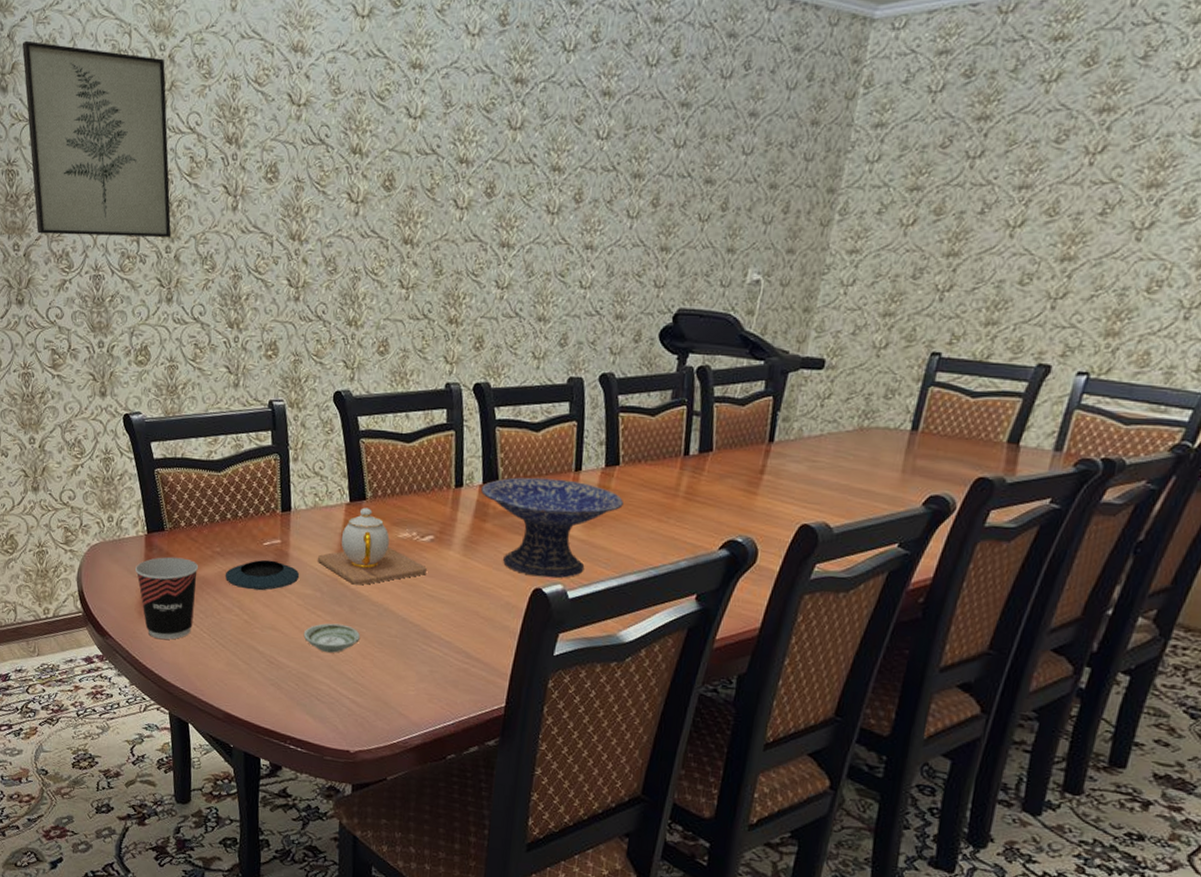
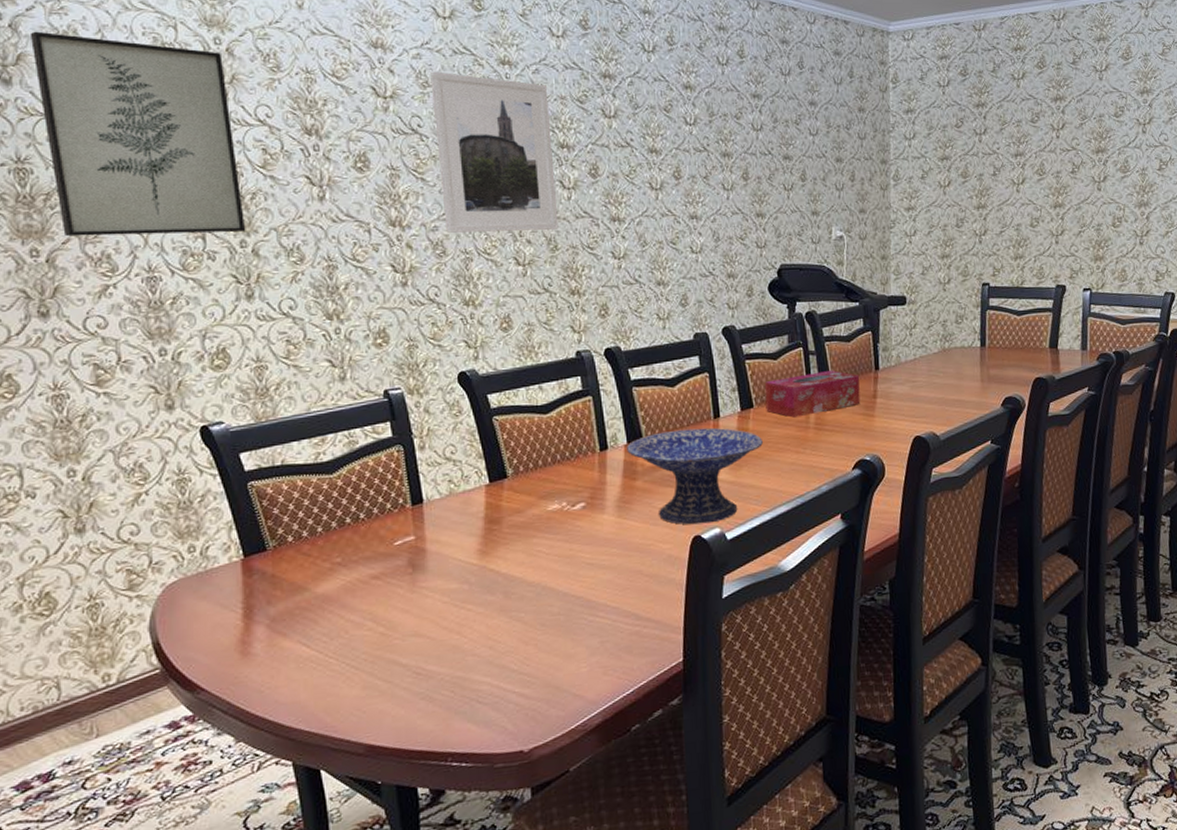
cup: present [134,557,199,640] -> none [230,577,316,678]
saucer: present [225,559,300,591] -> none [350,559,442,598]
saucer: present [303,623,360,653] -> none [453,613,519,648]
teapot: present [317,507,427,585] -> none [459,485,582,569]
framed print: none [339,76,455,252] -> present [430,71,559,233]
tissue box: none [633,435,749,483] -> present [764,371,861,418]

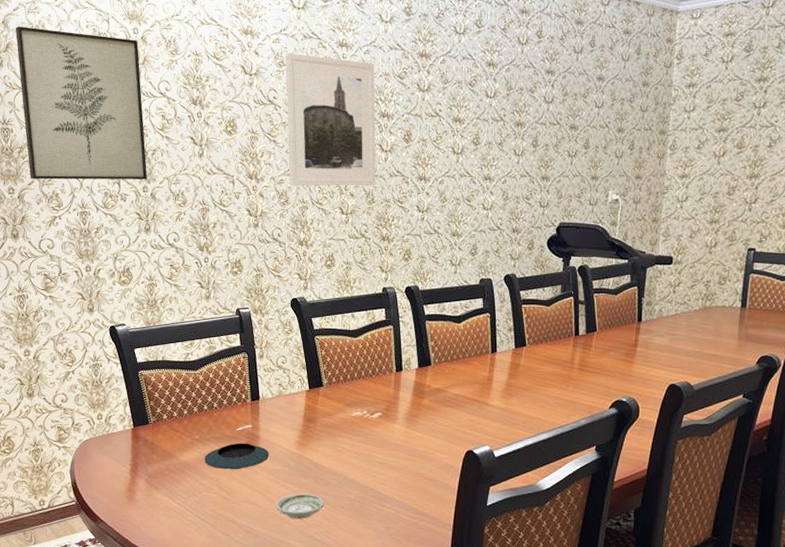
saucer: none [350,559,442,598] -> present [204,443,270,470]
saucer: none [453,613,519,648] -> present [275,493,324,519]
decorative bowl: present [627,427,764,525] -> none [418,360,533,441]
tissue box: present [764,371,861,418] -> none [537,319,623,358]

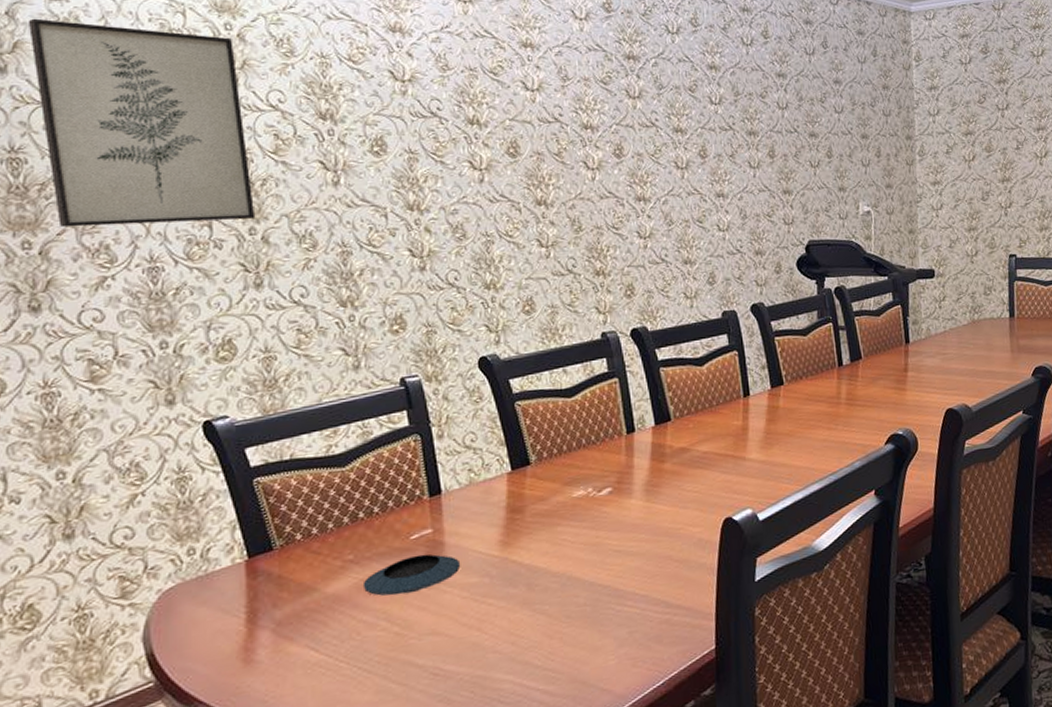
saucer: present [275,493,324,519] -> none [473,606,543,645]
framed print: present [285,53,376,185] -> none [450,54,583,216]

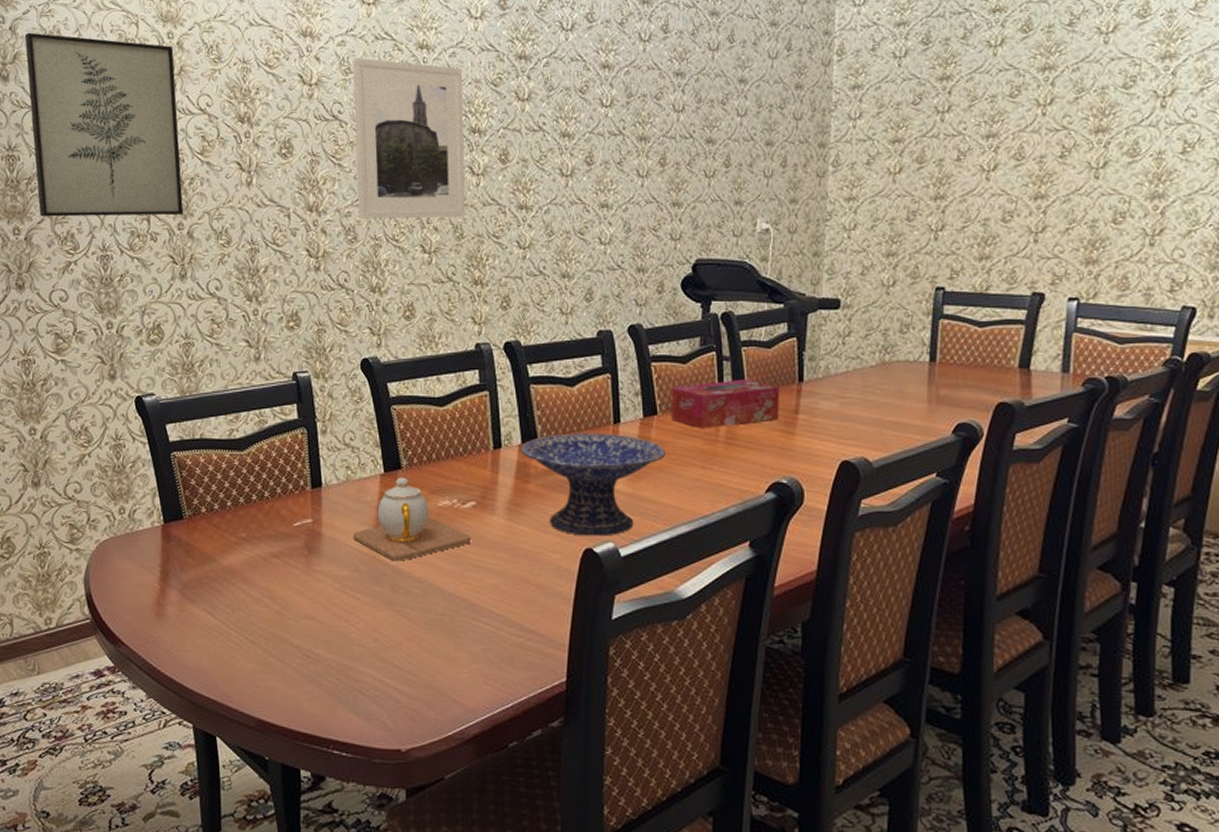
saucer: present [362,553,461,596] -> none [252,542,335,577]
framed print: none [450,54,583,216] -> present [352,57,466,219]
teapot: none [480,472,609,560] -> present [352,477,470,561]
decorative bowl: none [655,406,795,507] -> present [521,433,667,536]
tissue box: none [794,345,892,394] -> present [671,380,780,429]

